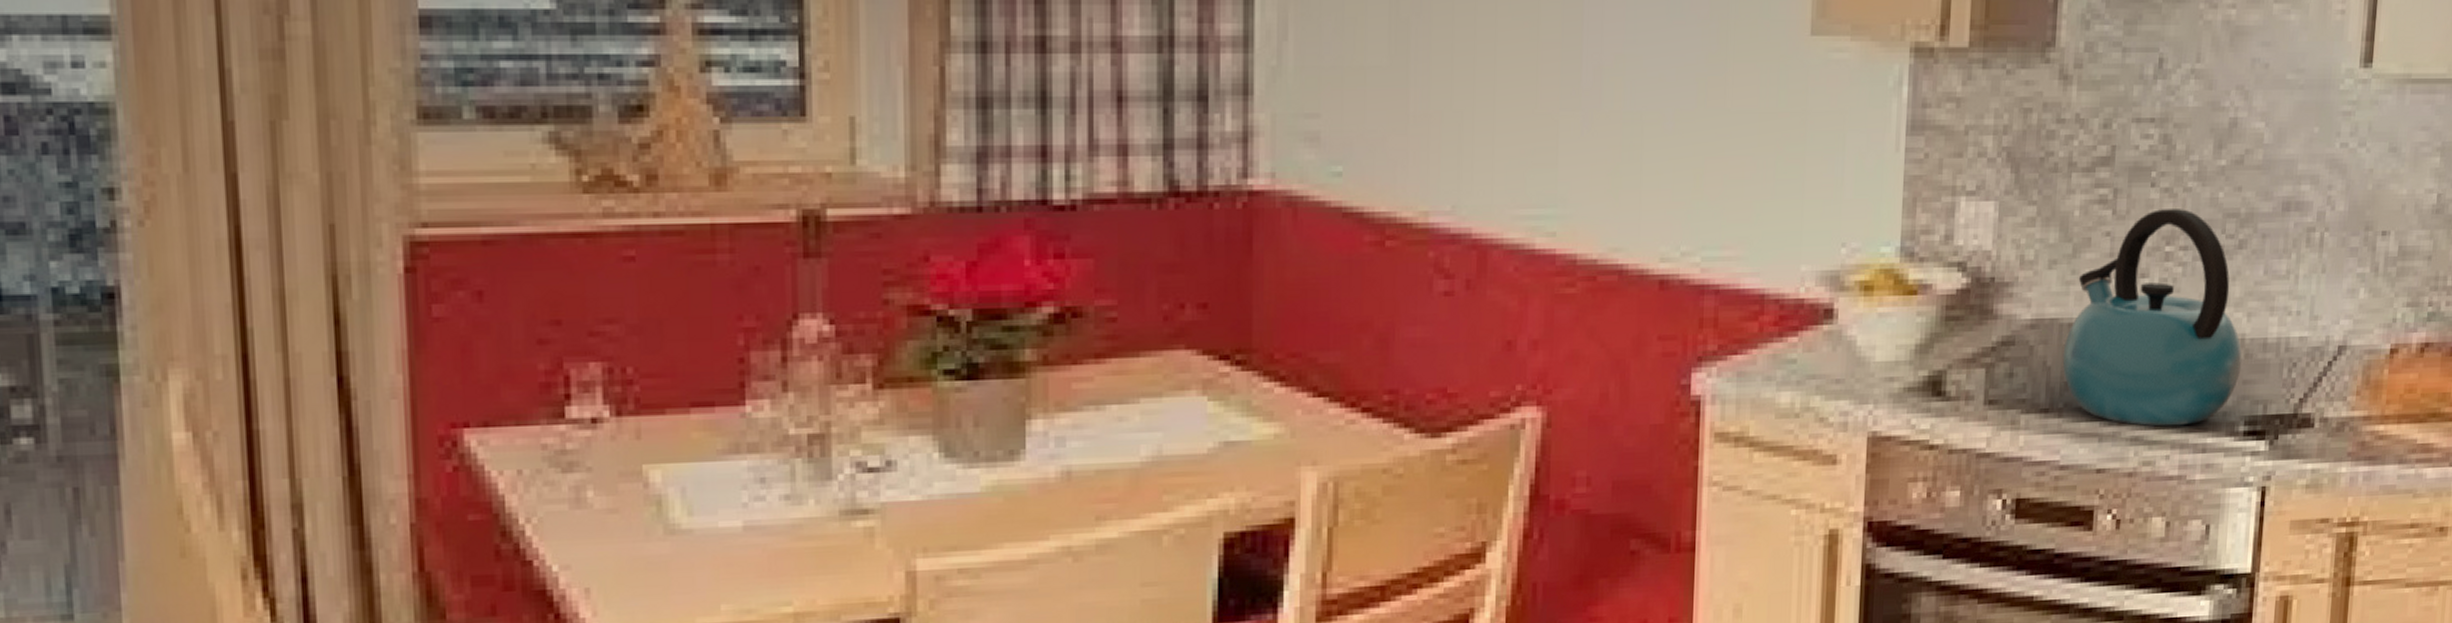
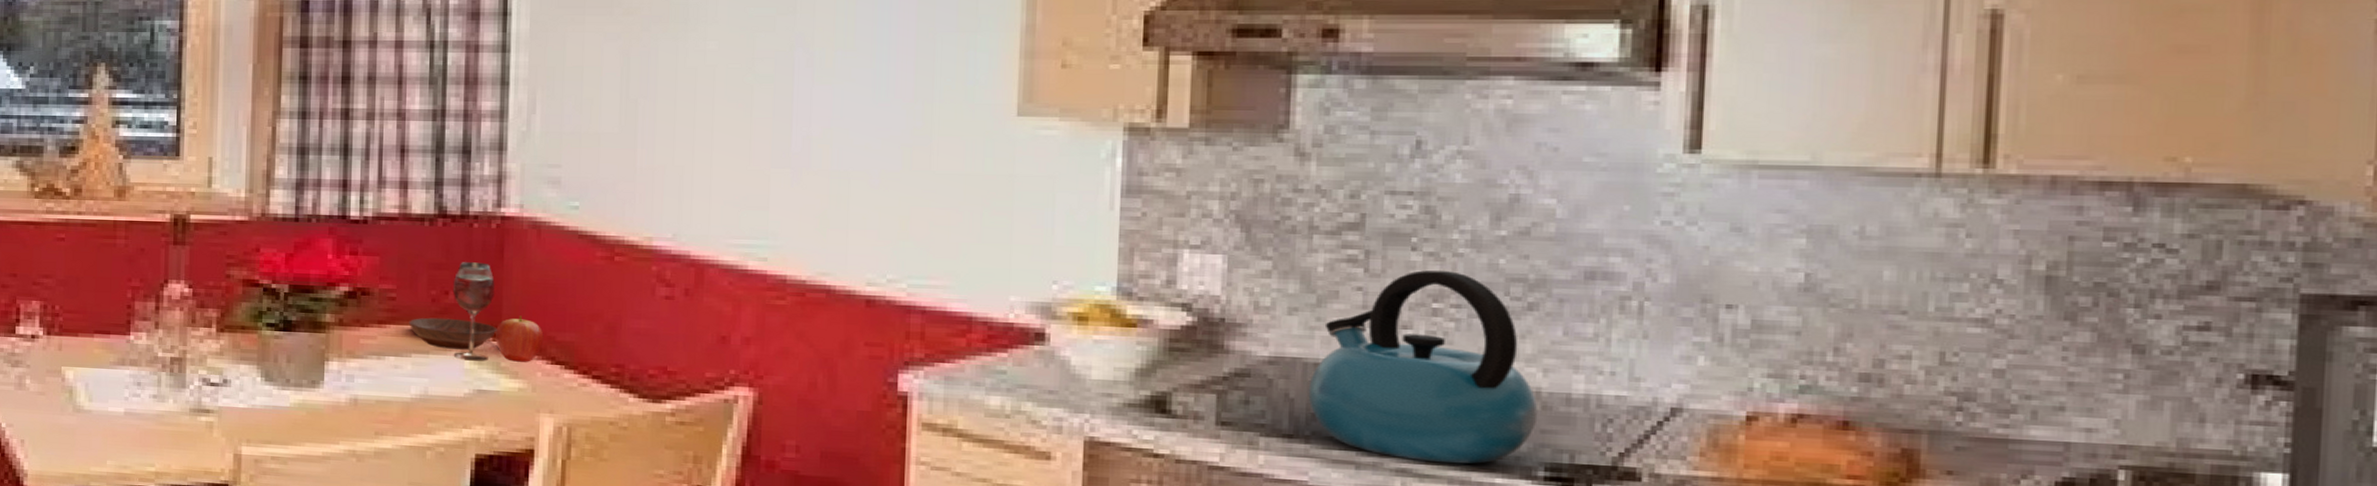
bowl: none [1135,342,1247,387] -> present [408,317,497,350]
wineglass: none [1189,259,1244,402] -> present [452,262,496,361]
fruit: none [1243,331,1304,399] -> present [494,315,544,363]

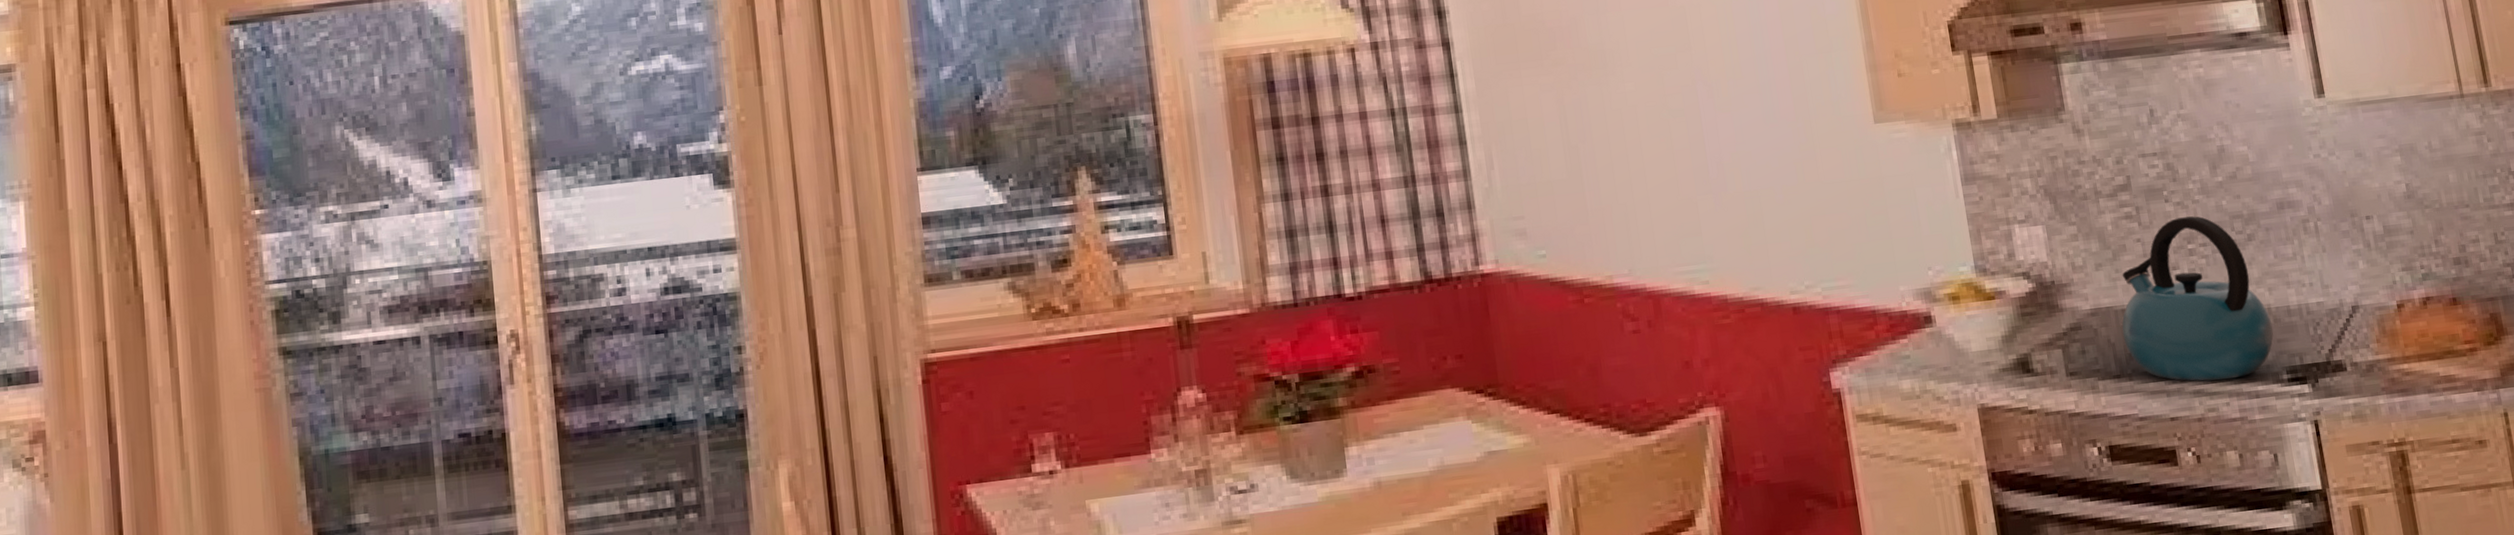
bowl: present [408,317,497,350] -> none [1415,382,1496,416]
wineglass: present [452,262,496,361] -> none [1448,322,1493,424]
fruit: present [494,315,544,363] -> none [1494,370,1538,418]

